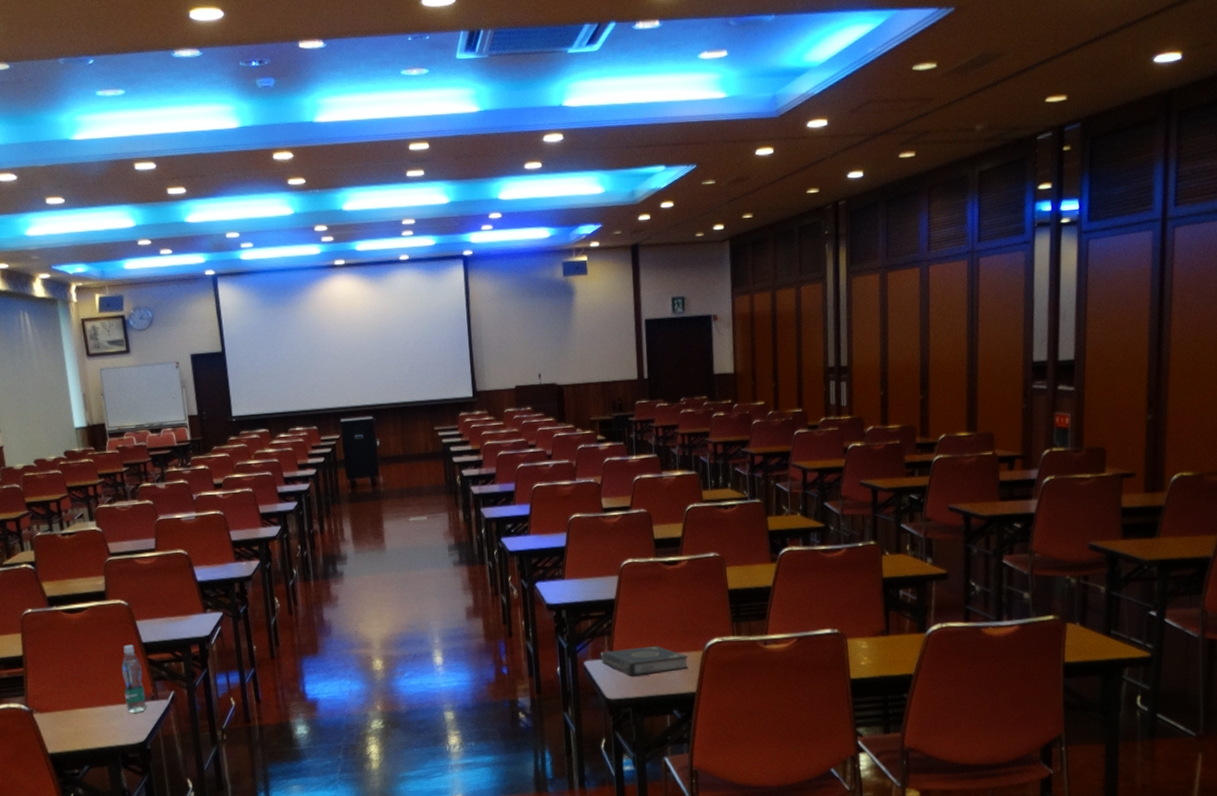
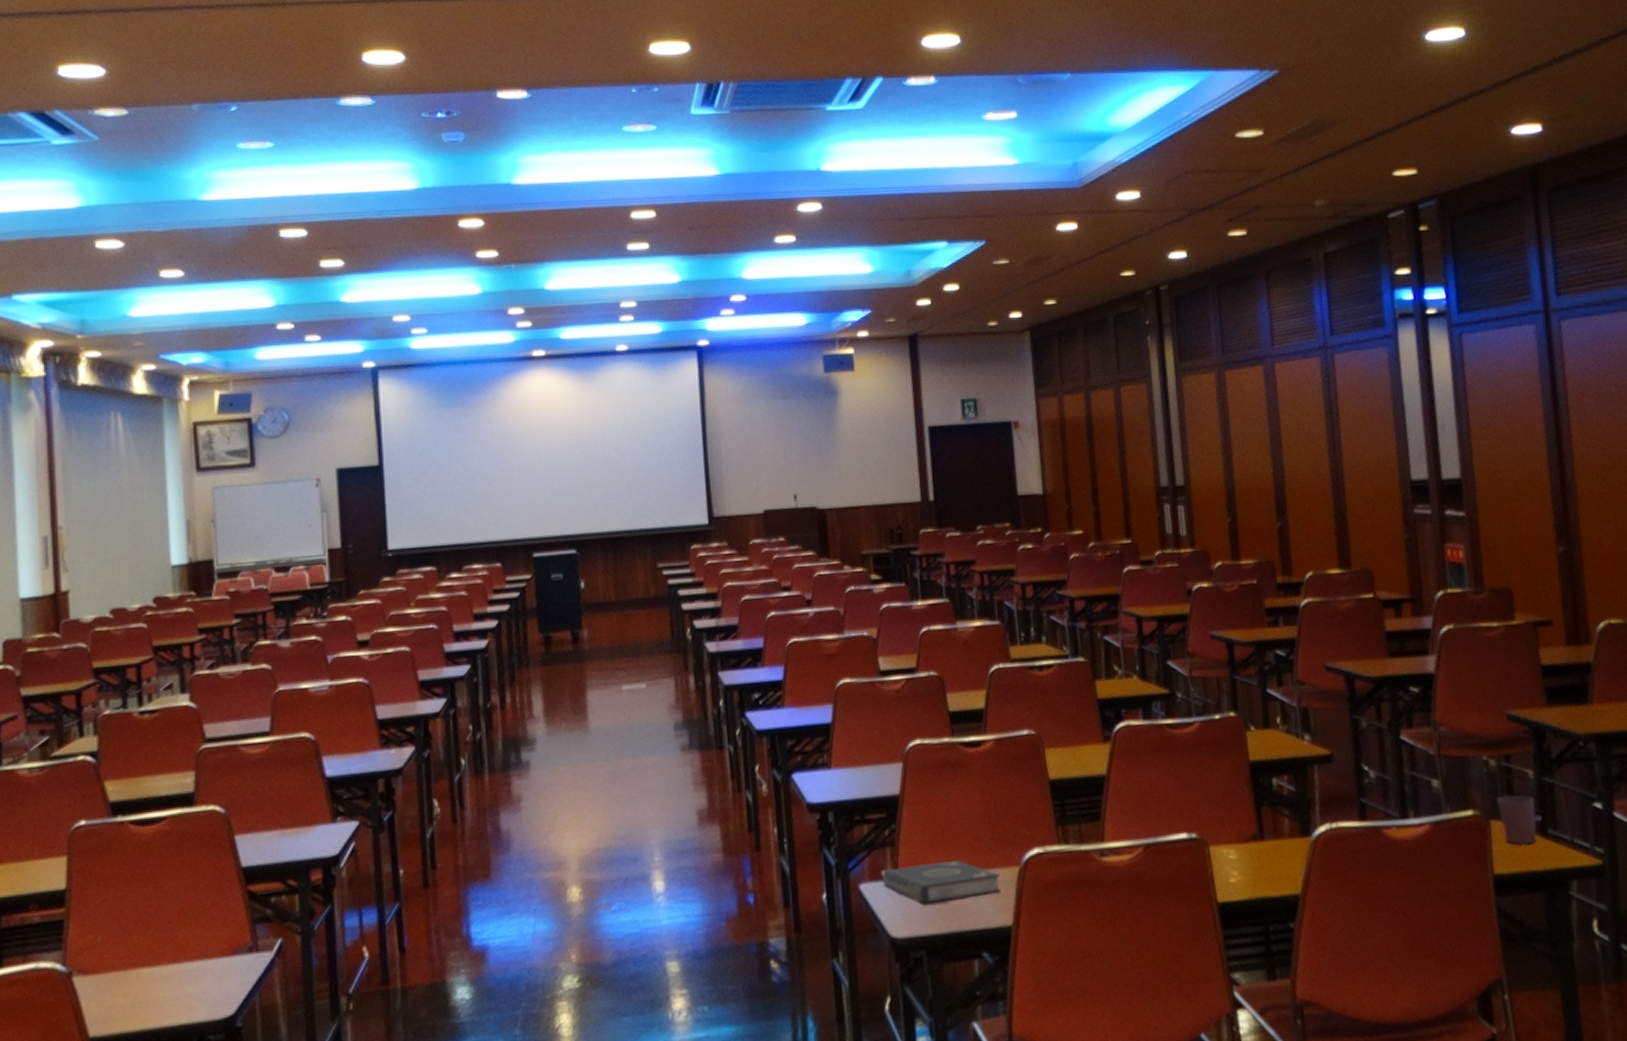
bottle: present [120,645,147,713] -> none [207,870,241,973]
cup: none [1073,605,1107,642] -> present [1496,795,1542,846]

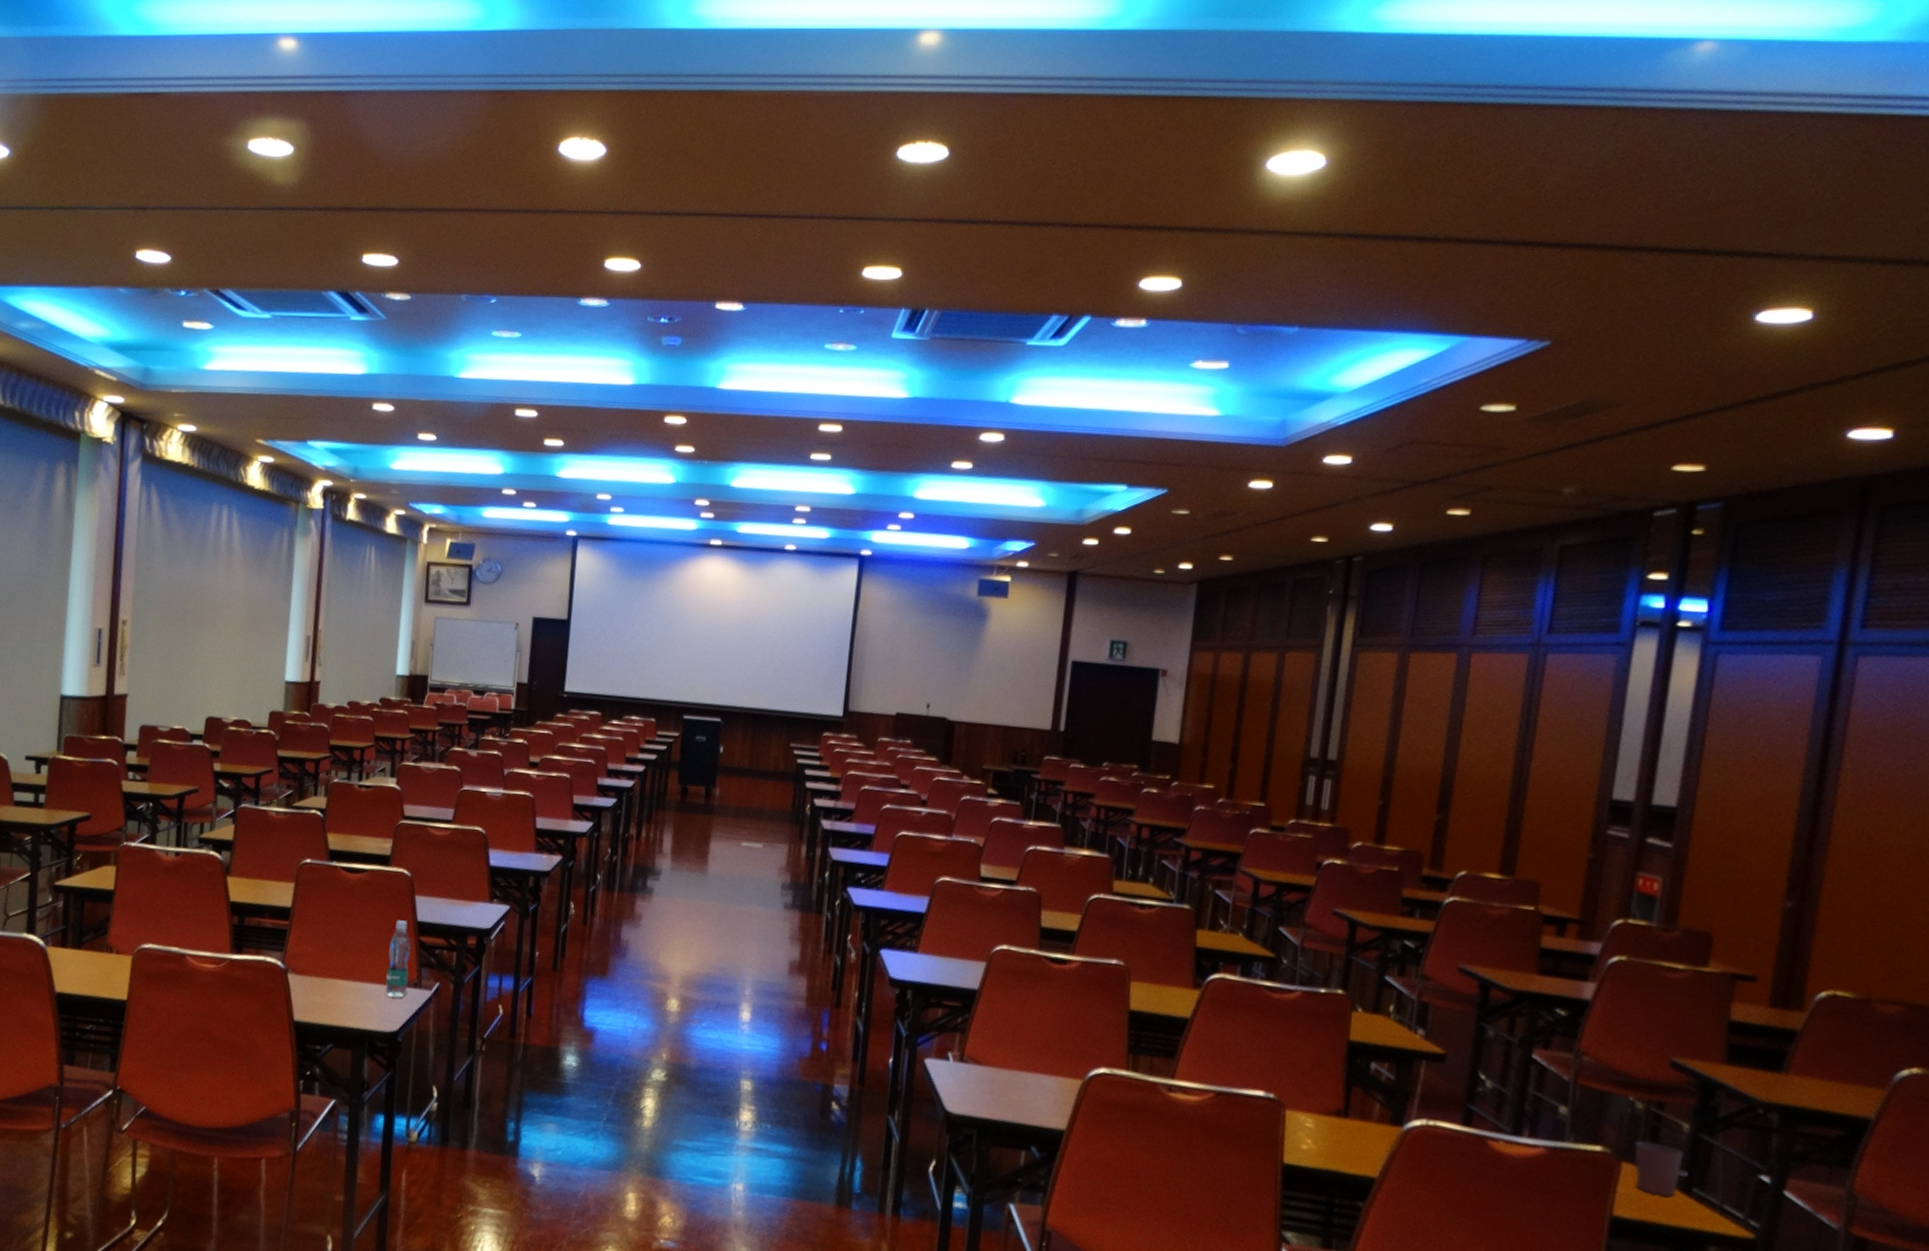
bottle: none [207,870,241,973] -> present [385,920,411,998]
book: present [881,860,1002,904] -> none [946,1052,1062,1099]

